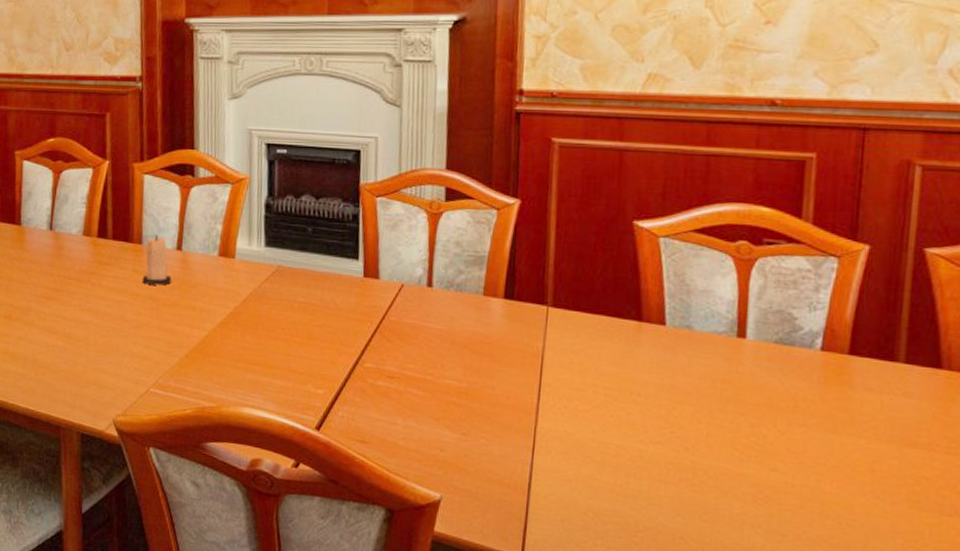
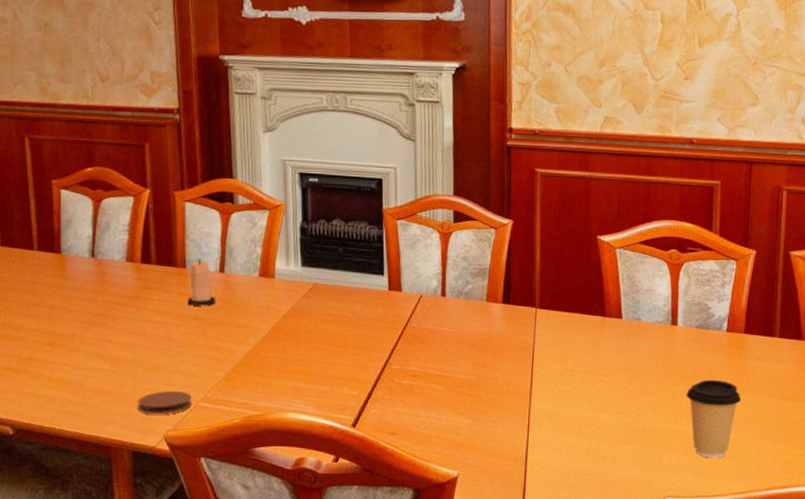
coaster: none [88,373,144,398] -> present [138,391,193,415]
coffee cup: none [757,410,843,516] -> present [686,379,742,458]

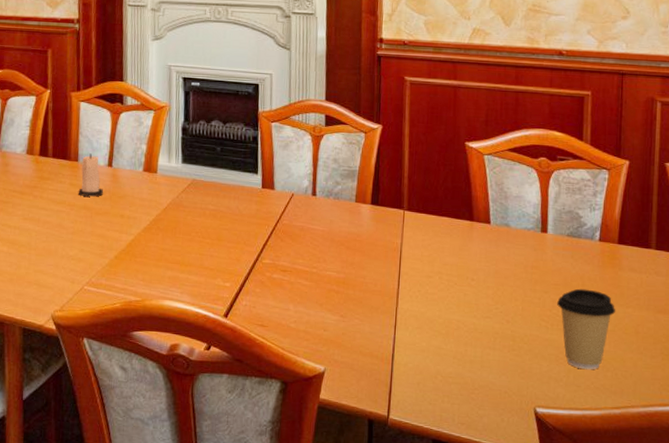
coaster: present [138,391,193,415] -> none [30,274,79,296]

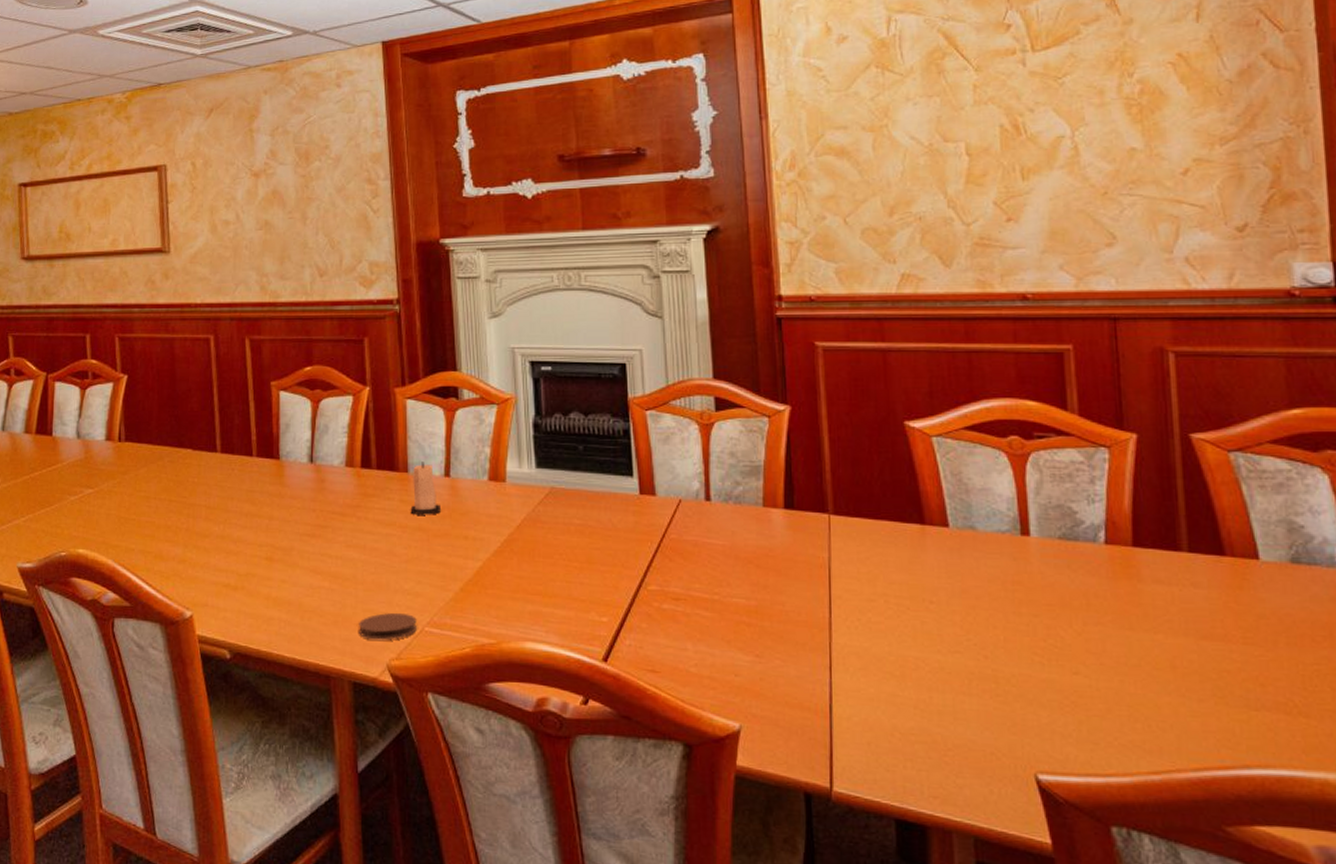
coaster: none [30,274,79,296] -> present [359,613,418,640]
coffee cup: present [557,288,616,370] -> none [1053,609,1140,721]

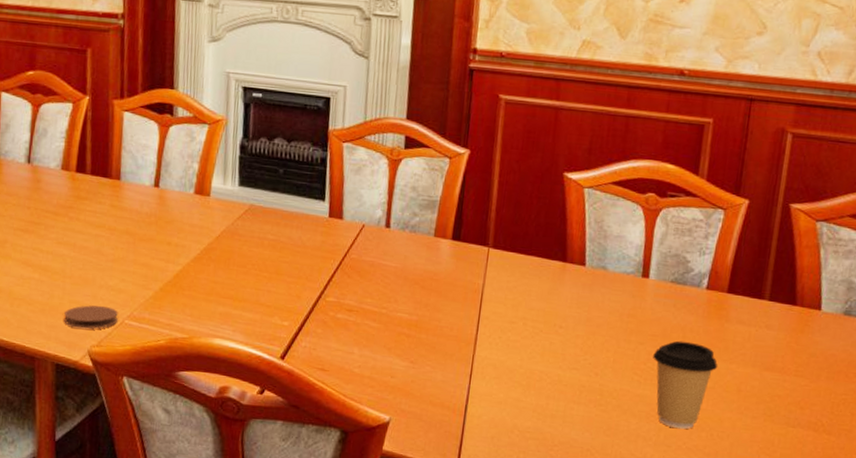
candle: present [410,462,441,515] -> none [119,171,148,221]
coffee cup: none [1053,609,1140,721] -> present [653,340,718,429]

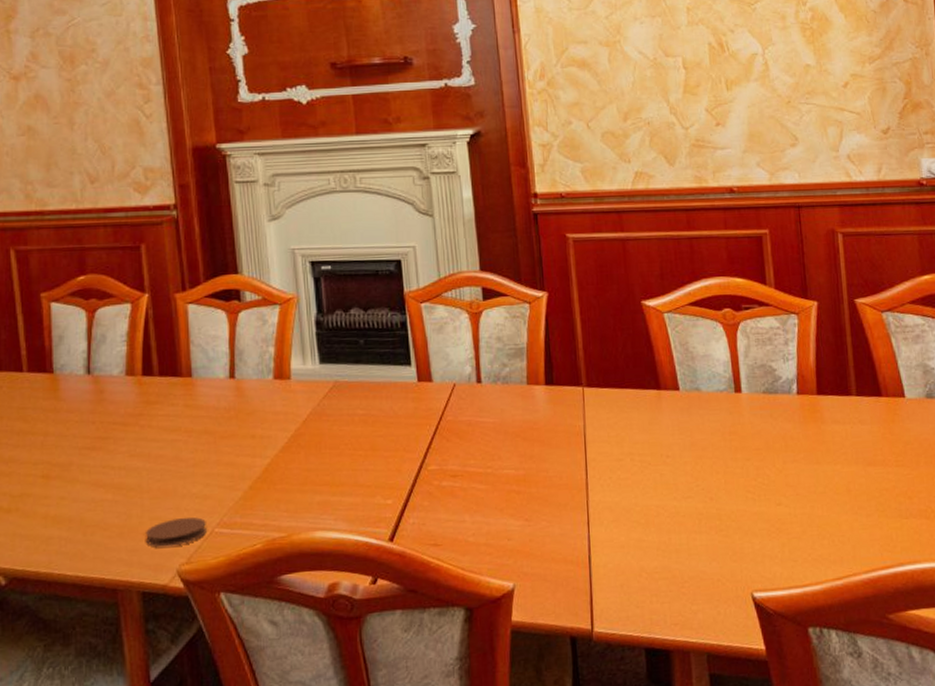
coffee cup: present [653,340,718,429] -> none [761,449,824,541]

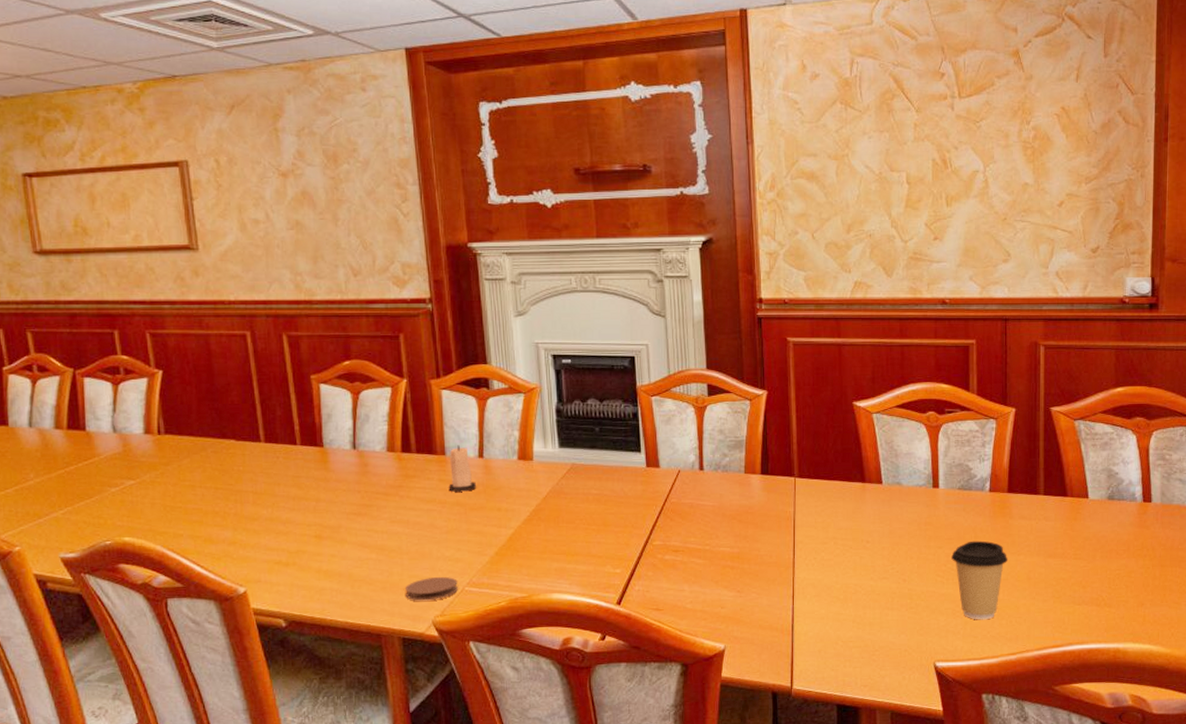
candle: none [195,365,227,419] -> present [448,445,476,492]
coffee cup: none [761,449,824,541] -> present [951,540,1008,620]

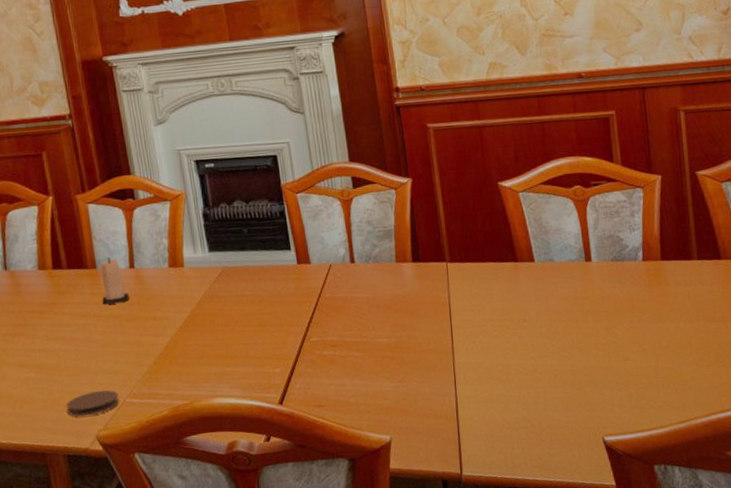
coffee cup: present [951,540,1008,620] -> none [610,310,668,391]

